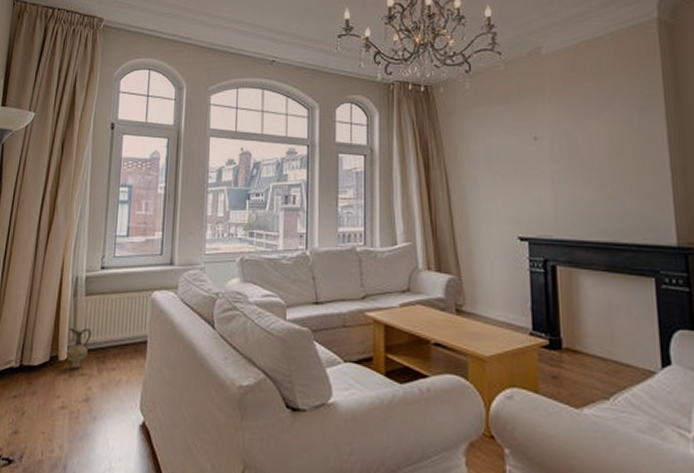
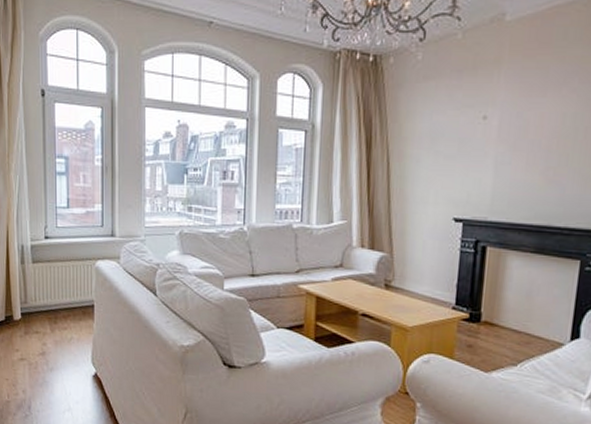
ceramic jug: present [67,327,92,370] -> none [20,291,42,328]

